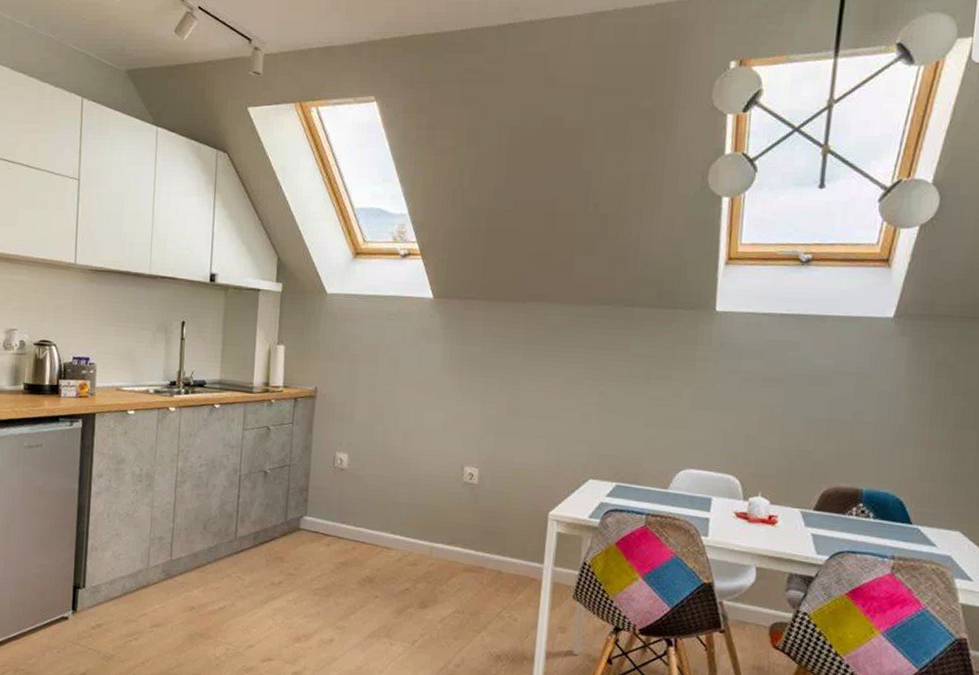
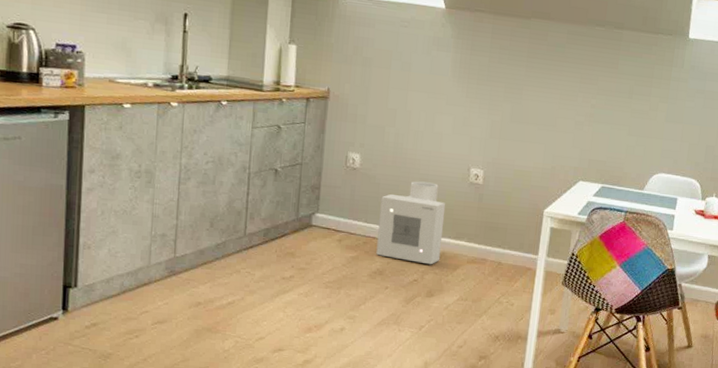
air purifier: none [365,481,439,573] -> present [376,181,446,265]

